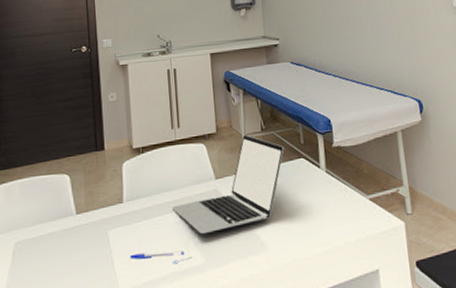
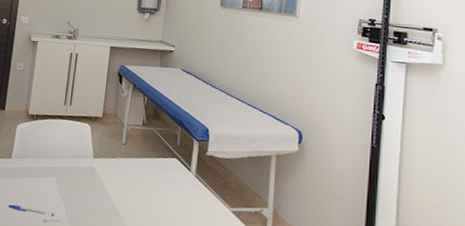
laptop: present [172,134,284,235] -> none [51,124,161,205]

